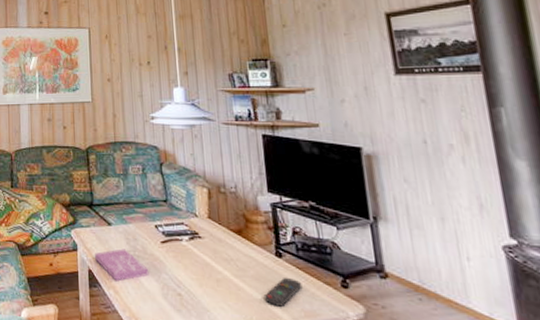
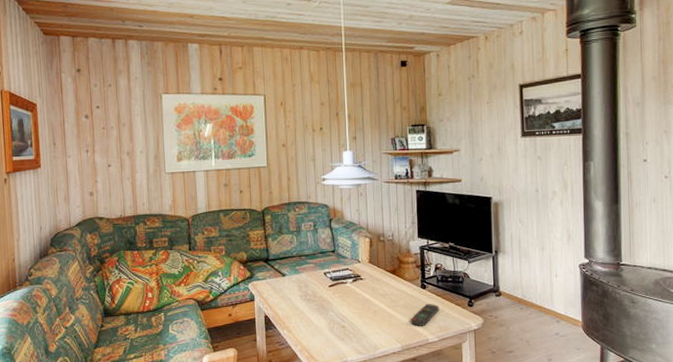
book: present [95,249,149,281] -> none [270,295,318,322]

